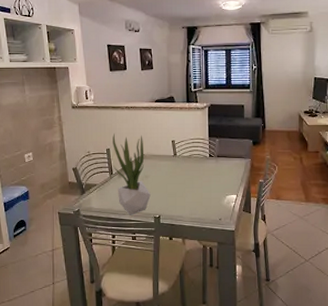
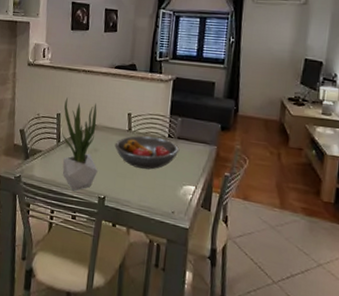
fruit bowl: none [163,158,220,186] -> present [115,135,180,170]

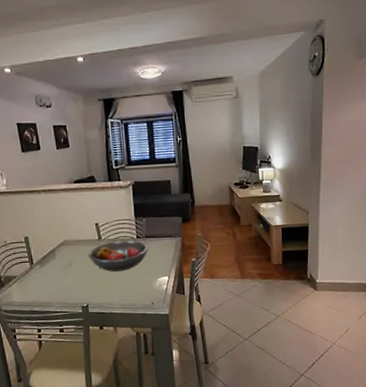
potted plant: present [62,97,98,191] -> none [30,220,76,307]

